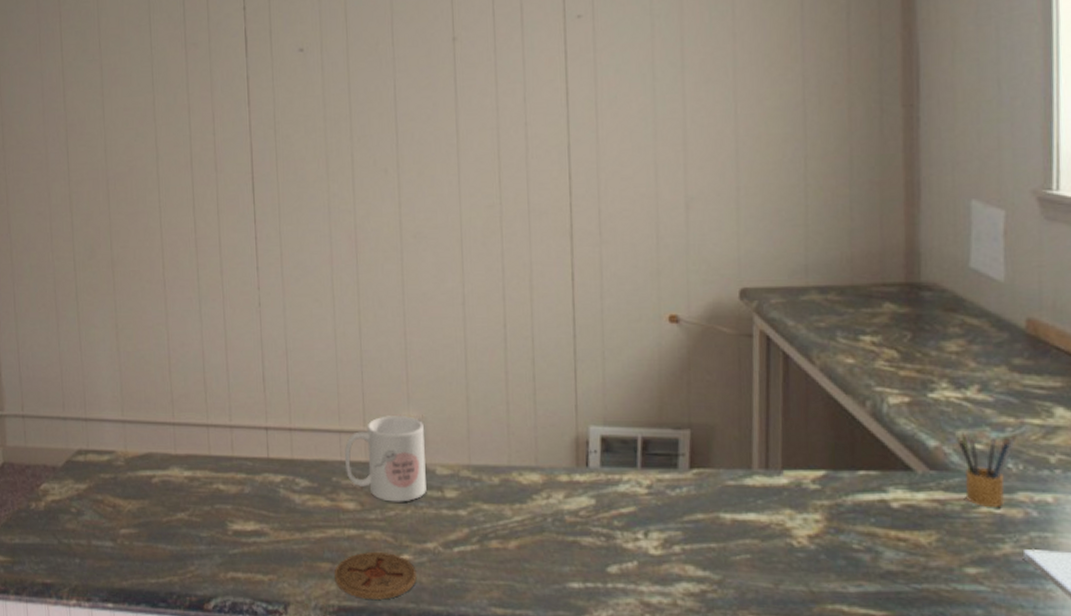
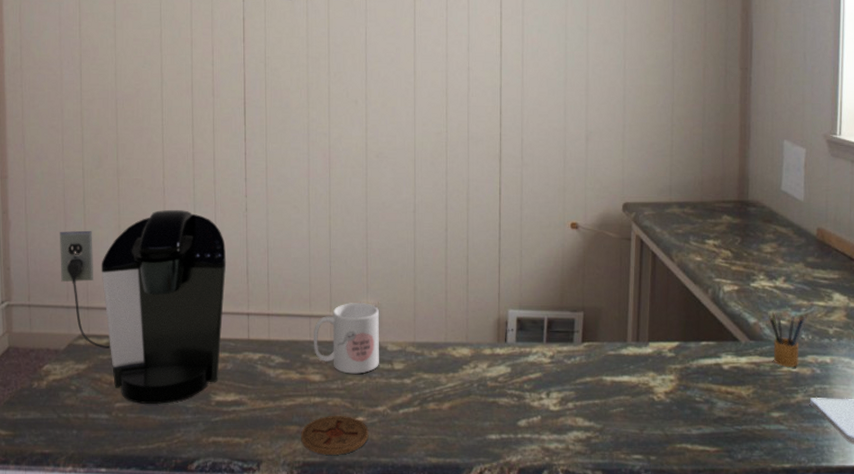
coffee maker: none [52,306,239,531] -> present [60,210,227,404]

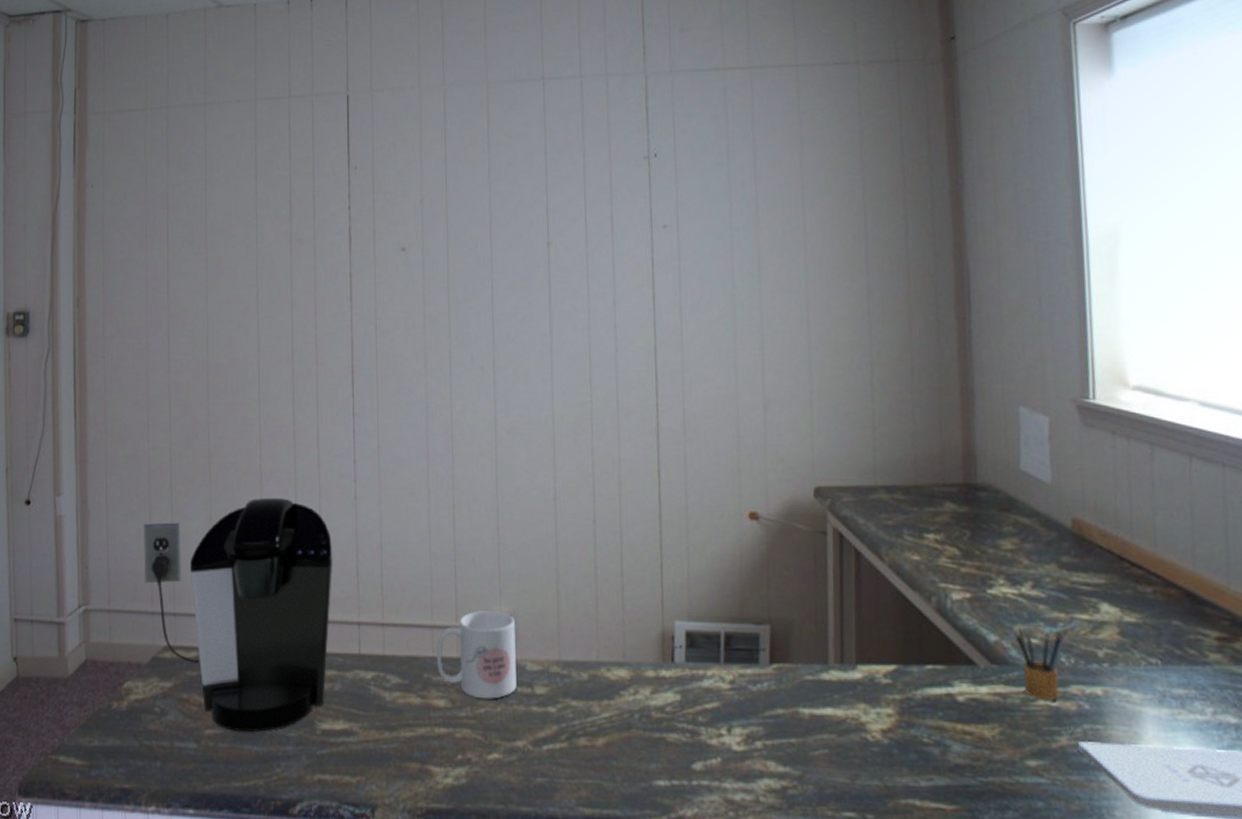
coaster: present [301,416,369,455] -> none [424,751,506,801]

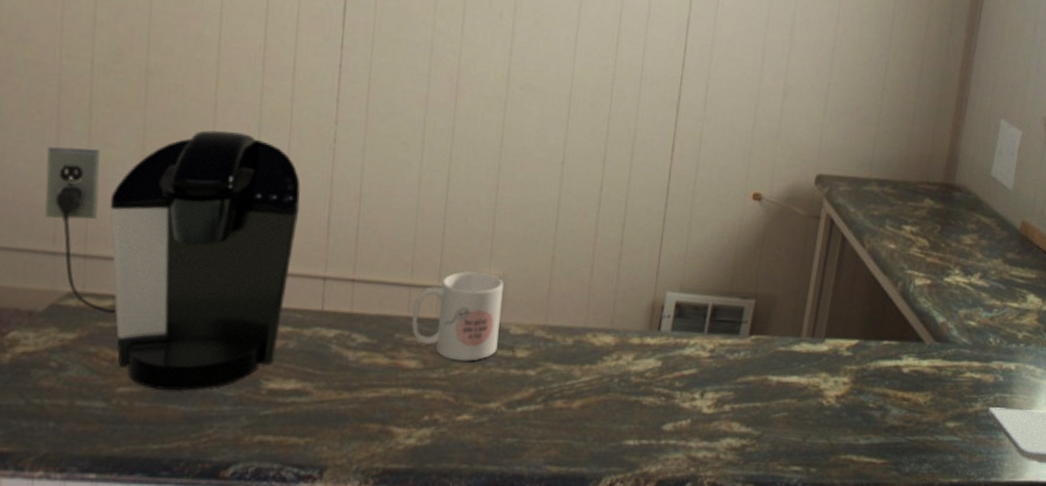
pencil box: present [1015,628,1068,700] -> none [956,312,1000,373]

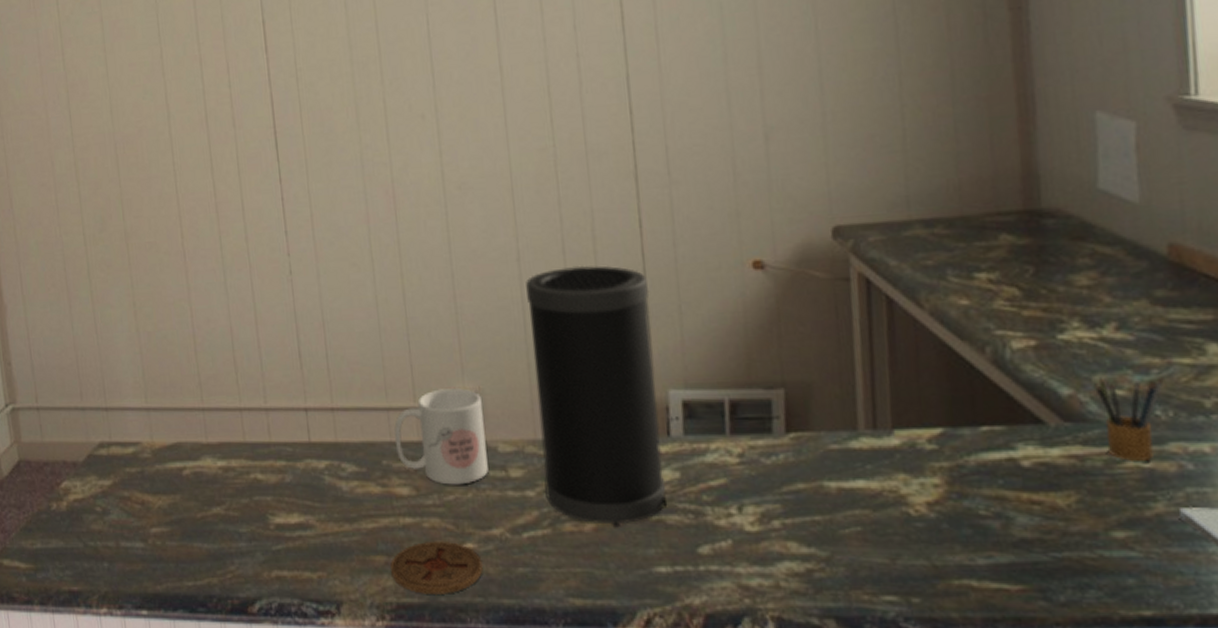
coffee maker: present [45,130,301,390] -> none [64,278,276,528]
coaster: none [383,412,475,461] -> present [390,542,483,594]
speaker: none [544,175,669,406] -> present [526,265,666,528]
pencil box: none [956,312,1000,373] -> present [1094,376,1165,461]

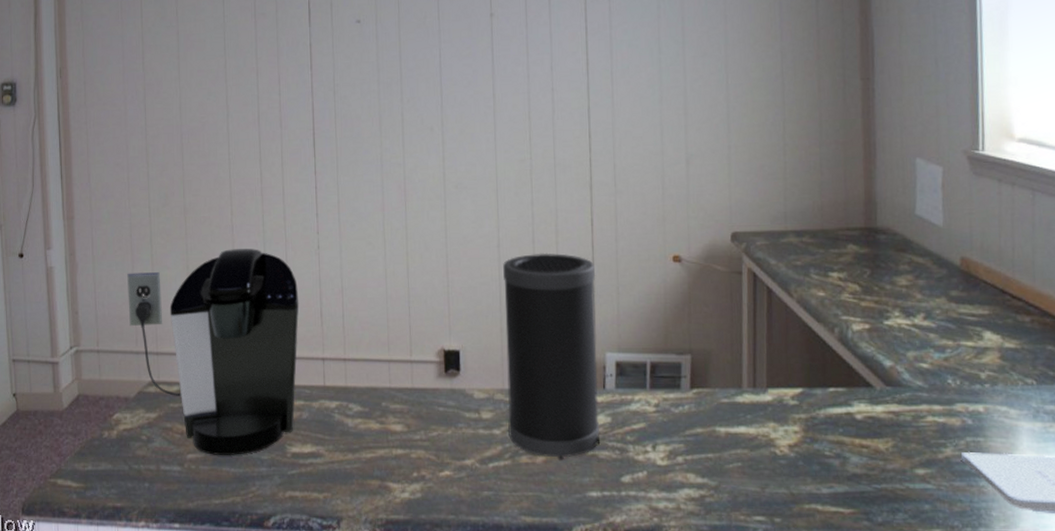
coffee maker: none [64,278,276,528] -> present [127,249,299,455]
coaster: present [390,542,483,594] -> none [383,470,456,512]
mug: present [393,388,489,485] -> none [392,346,465,424]
pencil box: present [1094,376,1165,461] -> none [908,354,955,417]

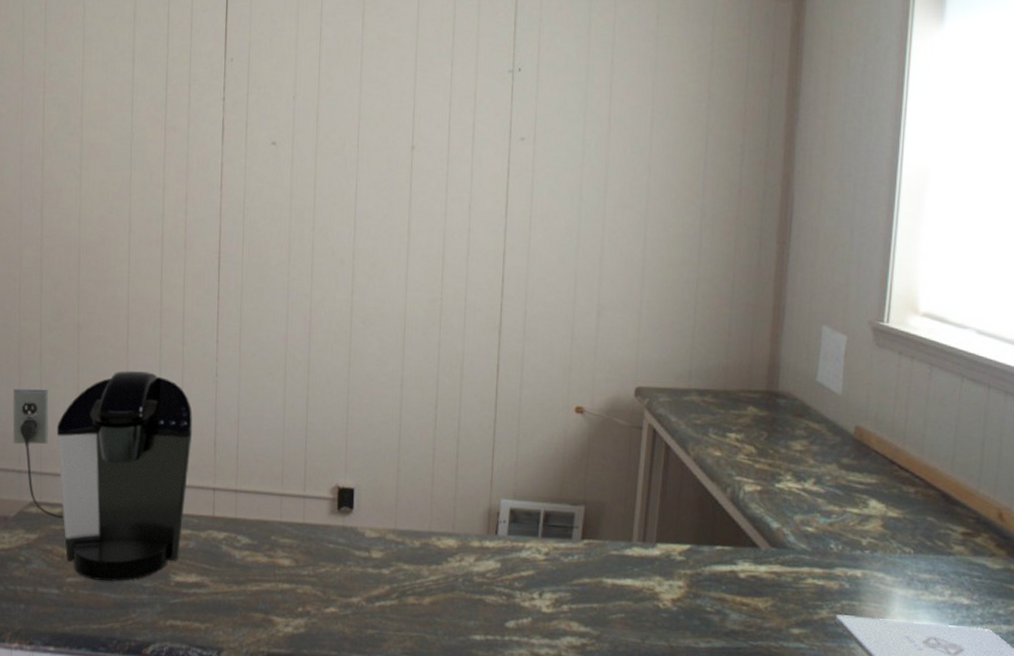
speaker: present [503,253,599,460] -> none [397,395,498,603]

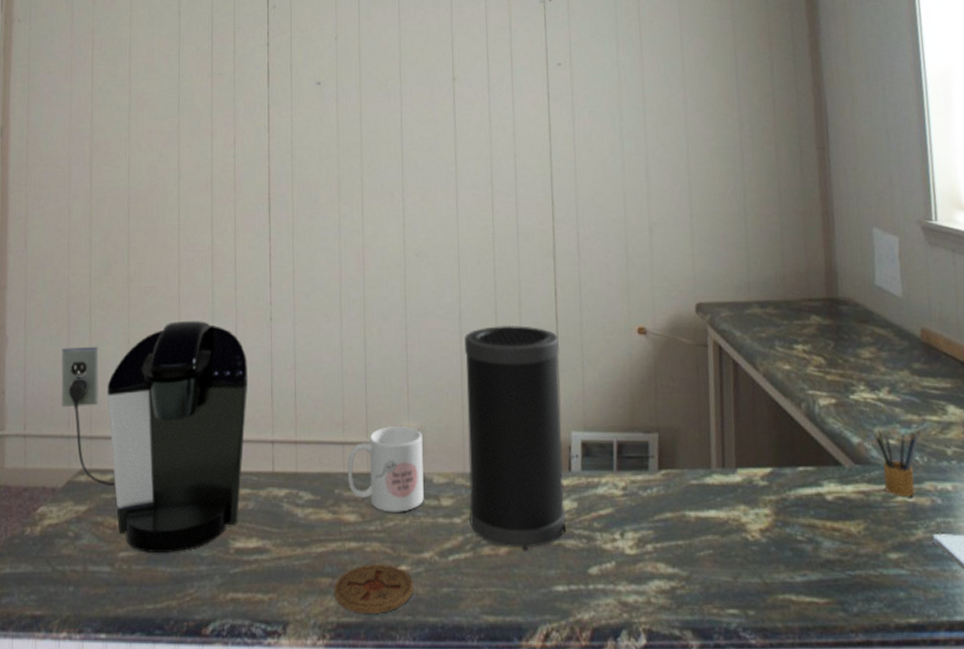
coaster: none [266,604,341,648] -> present [334,565,413,614]
mug: none [283,482,357,561] -> present [347,426,424,512]
speaker: none [397,395,498,603] -> present [465,325,565,551]
pencil box: none [794,518,839,580] -> present [875,429,921,496]

